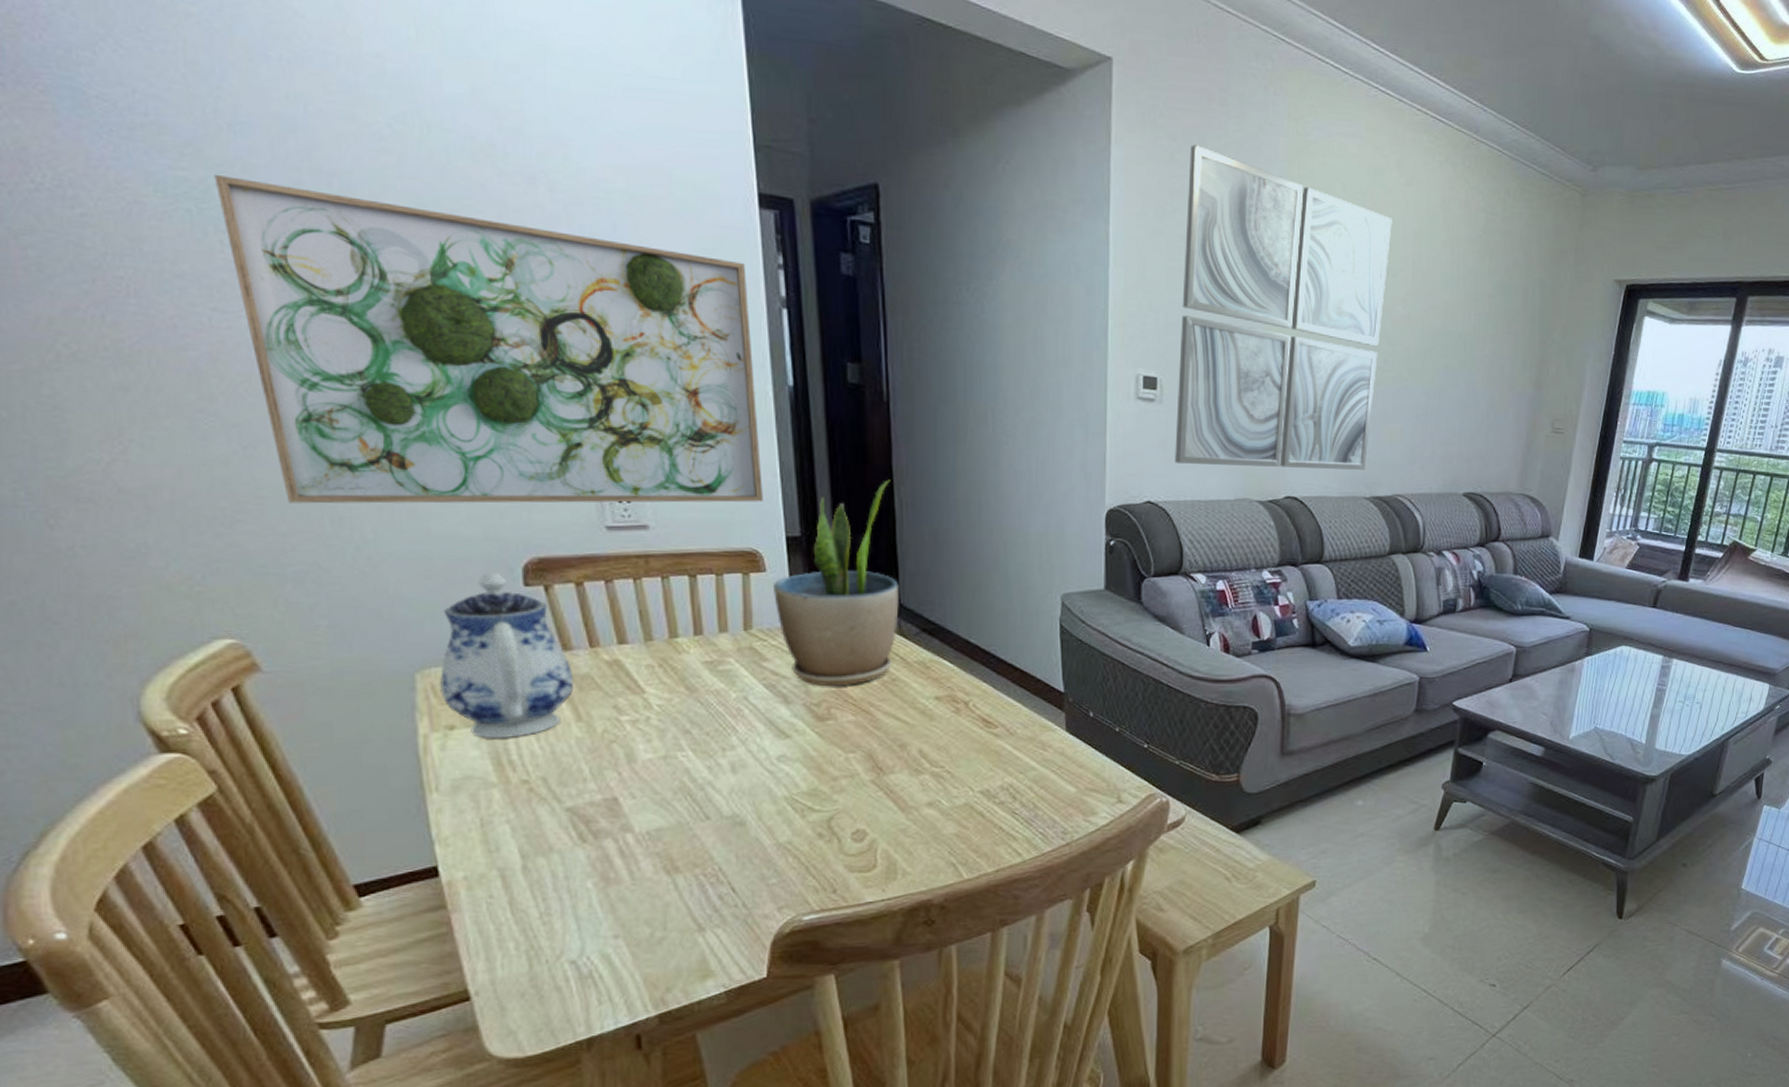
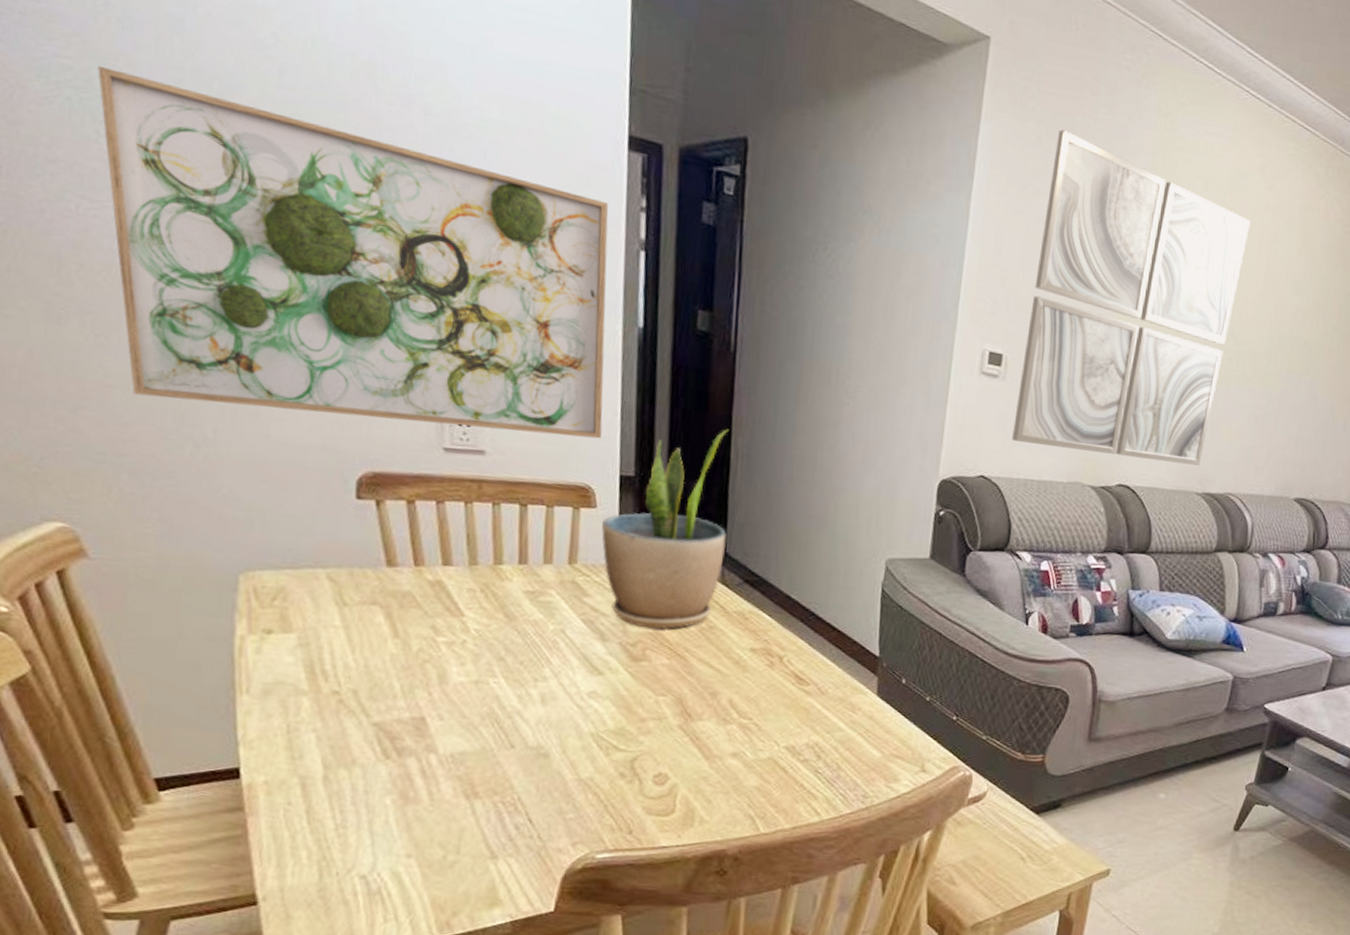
teapot: present [439,572,574,738] -> none [261,481,396,648]

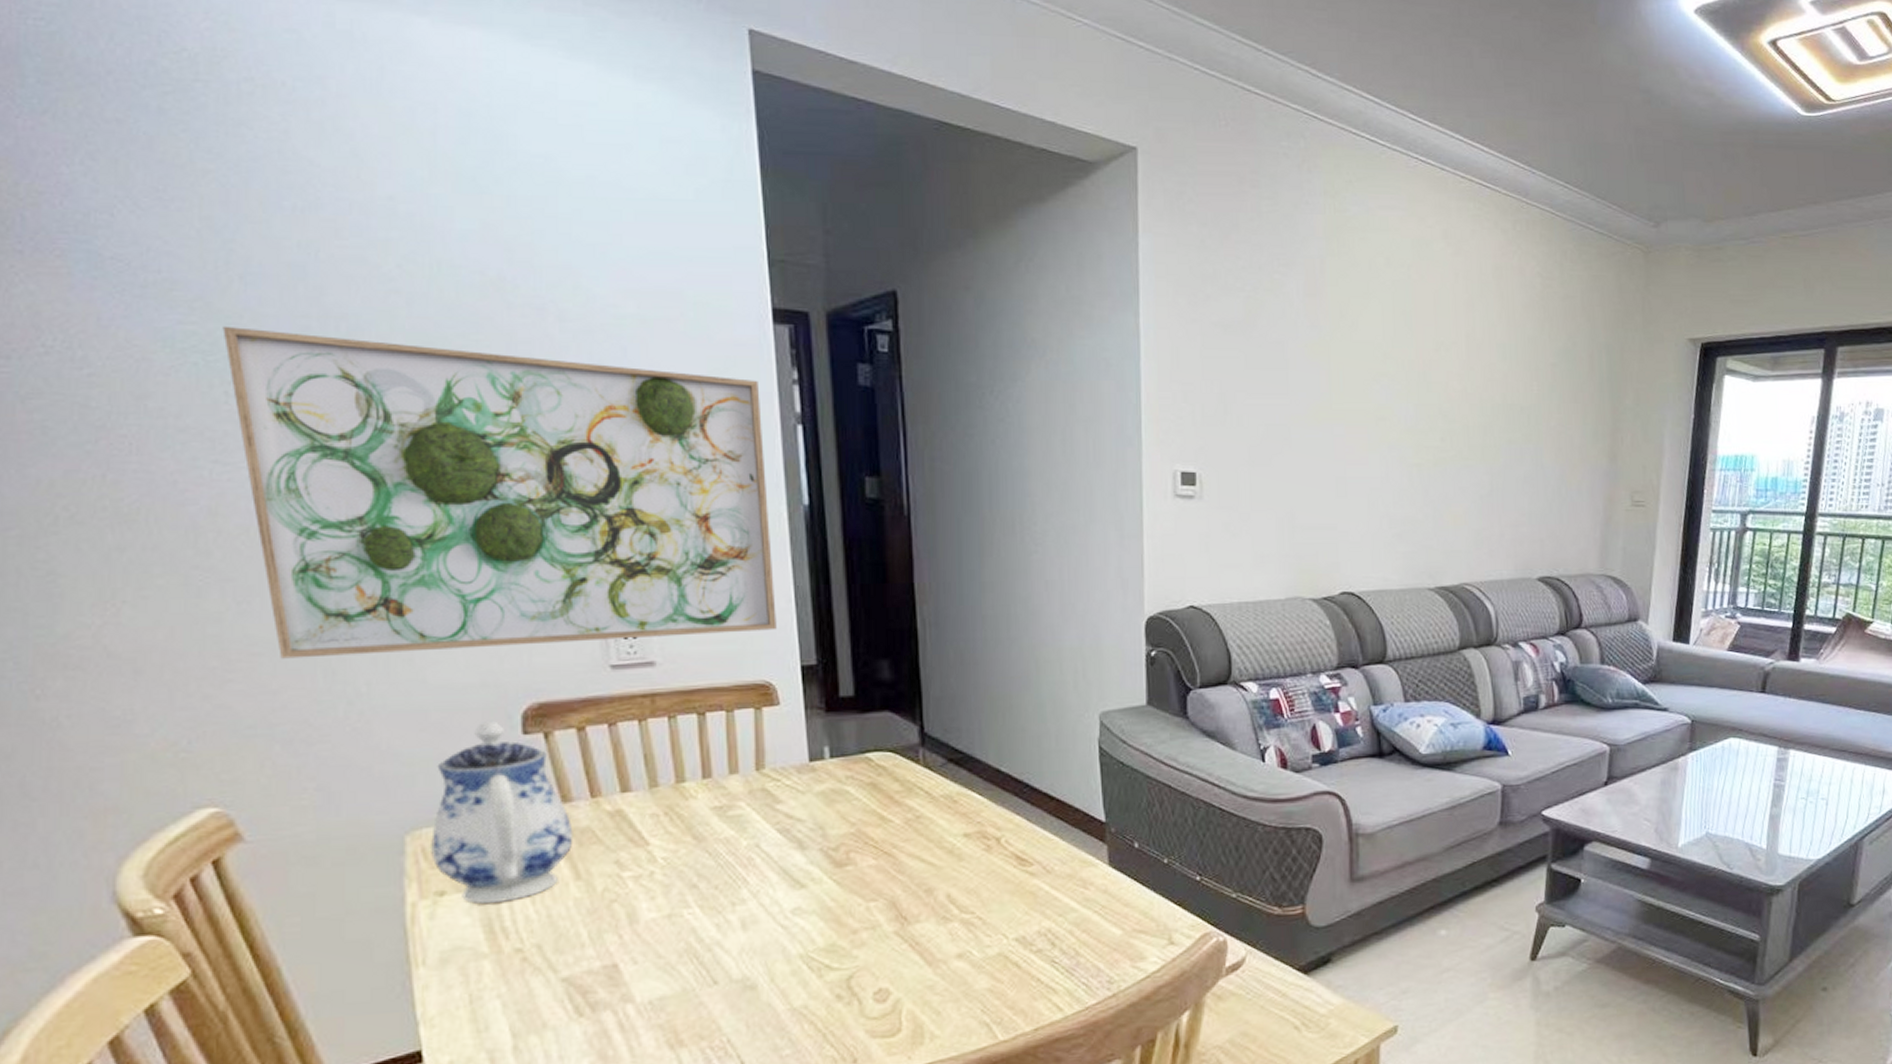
teapot: none [261,481,396,648] -> present [429,721,573,904]
potted plant: present [601,428,729,630] -> none [788,598,923,828]
wall art: present [1012,129,1251,466] -> none [1218,229,1442,563]

